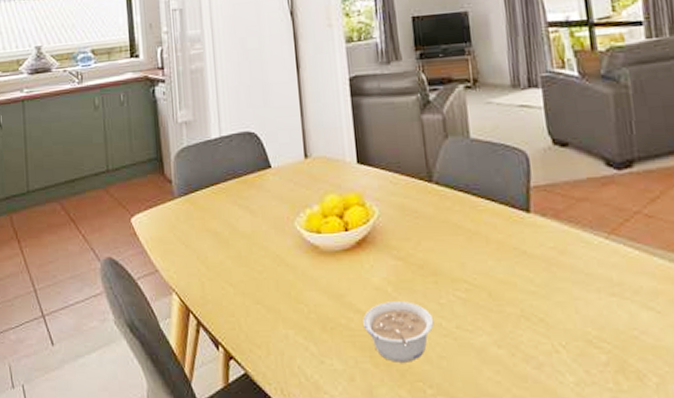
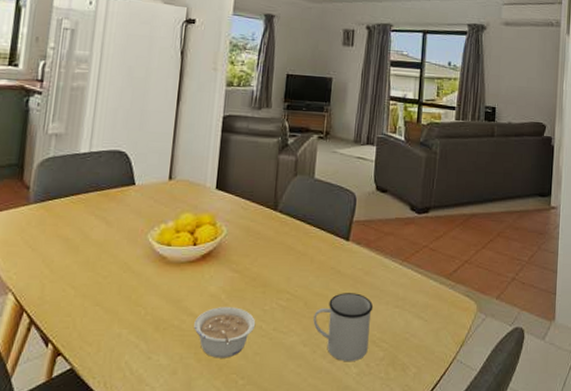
mug: none [503,279,584,368] -> present [313,293,374,362]

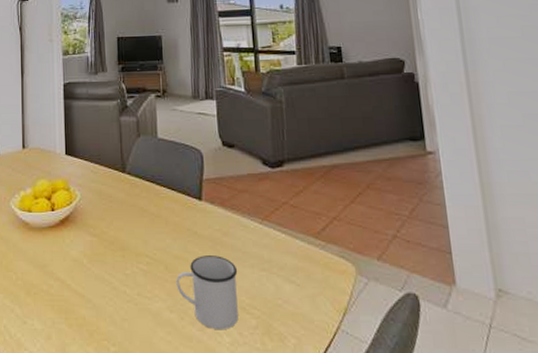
legume: present [194,307,256,358] -> none [61,271,120,324]

